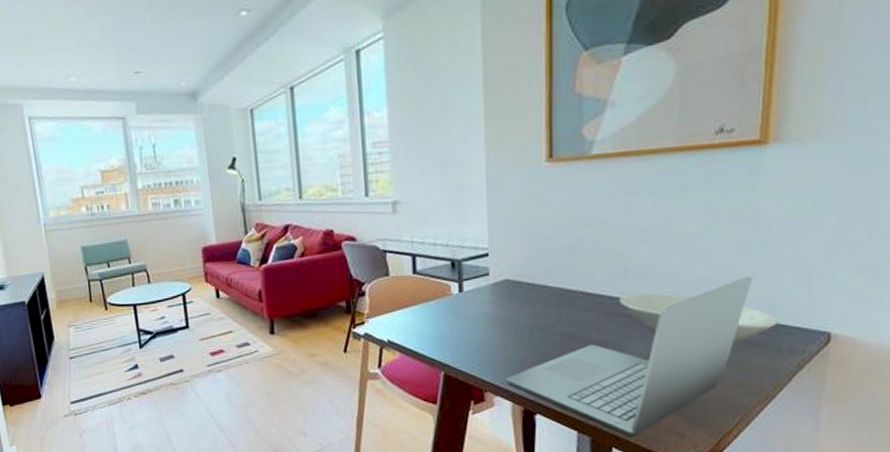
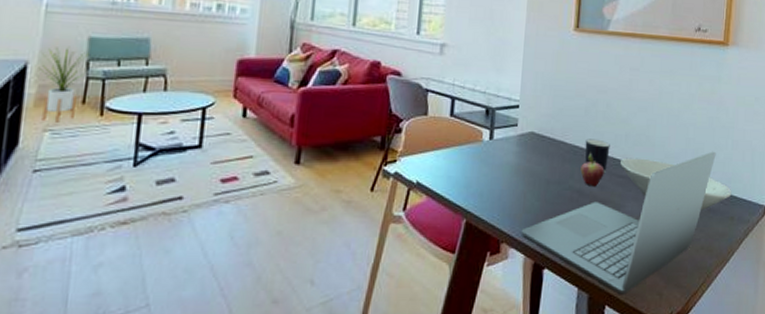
house plant: none [51,258,87,319] -> present [38,47,89,123]
fruit: none [569,293,600,329] -> present [580,152,605,187]
mug: none [572,278,605,313] -> present [584,139,610,173]

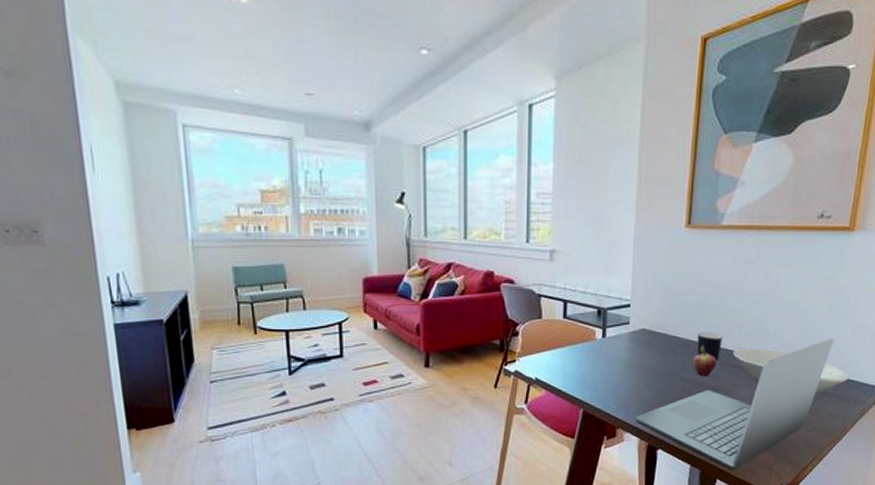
house plant: present [38,47,89,123] -> none [197,277,236,342]

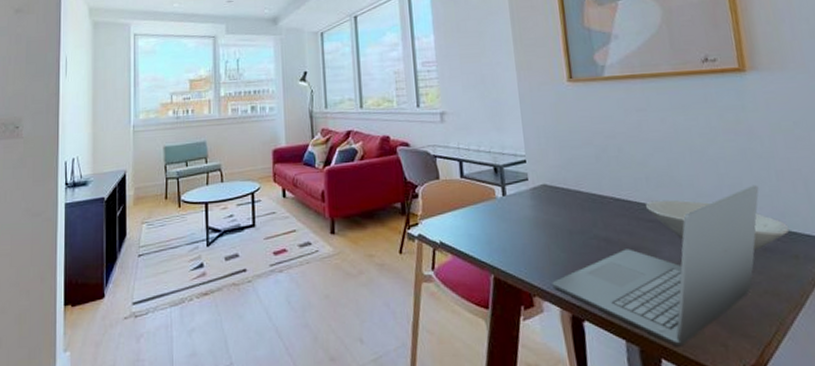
fruit: present [692,344,717,377] -> none [602,198,630,234]
mug: present [696,332,723,363] -> none [602,185,632,218]

